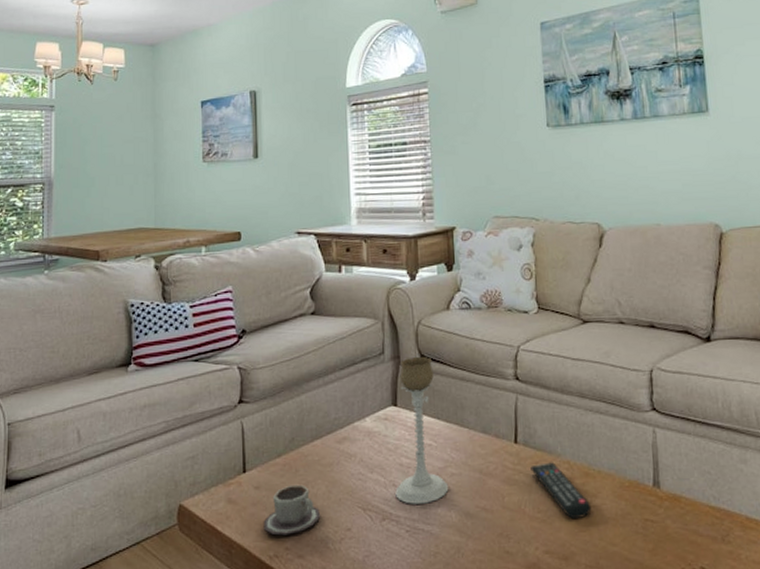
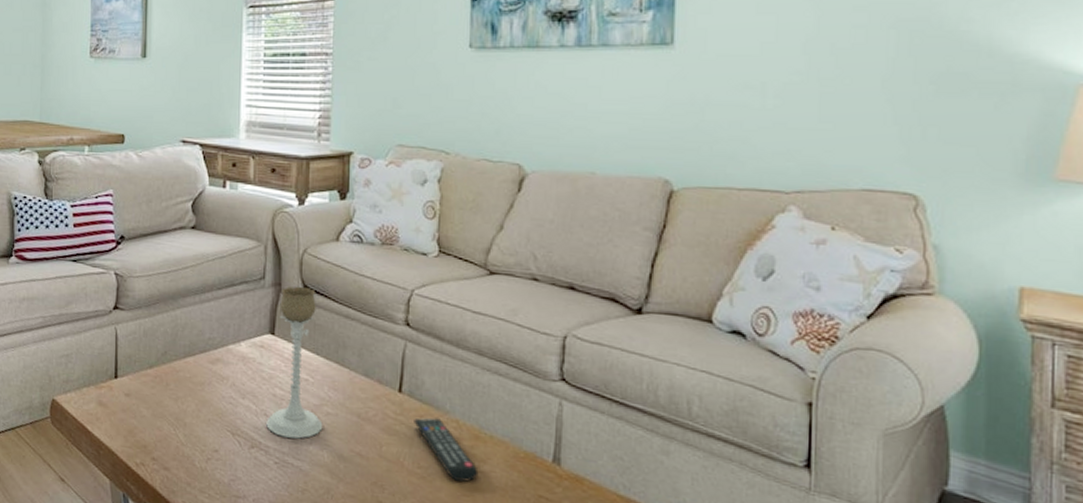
cup: present [263,484,321,536] -> none [131,397,189,446]

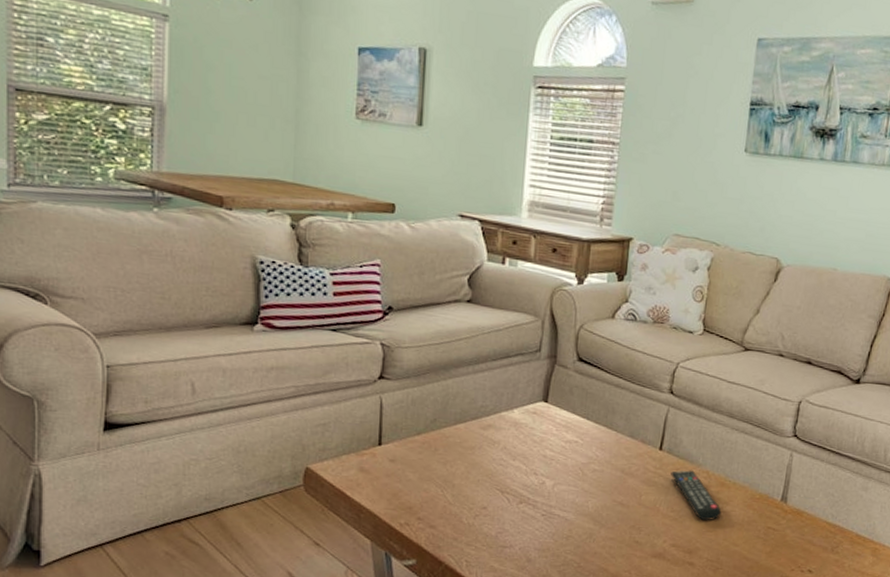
candle holder: present [266,286,323,439] -> none [535,358,589,493]

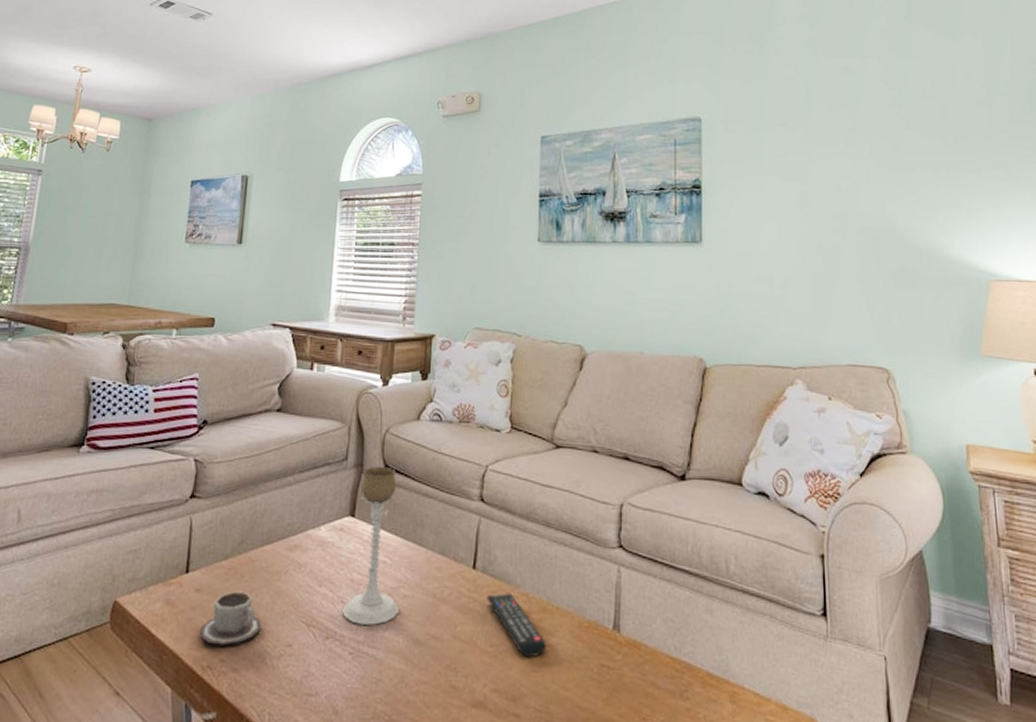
cup: none [395,462,458,507] -> present [199,591,262,646]
candle holder: none [535,358,589,493] -> present [342,466,399,625]

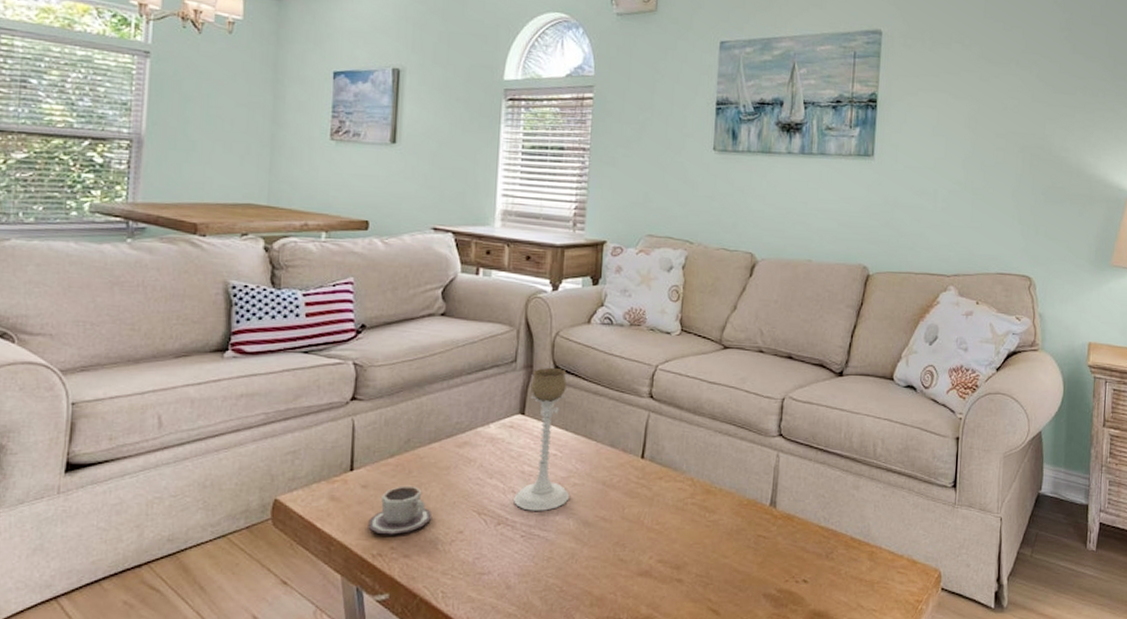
remote control: present [487,593,547,658] -> none [654,478,709,533]

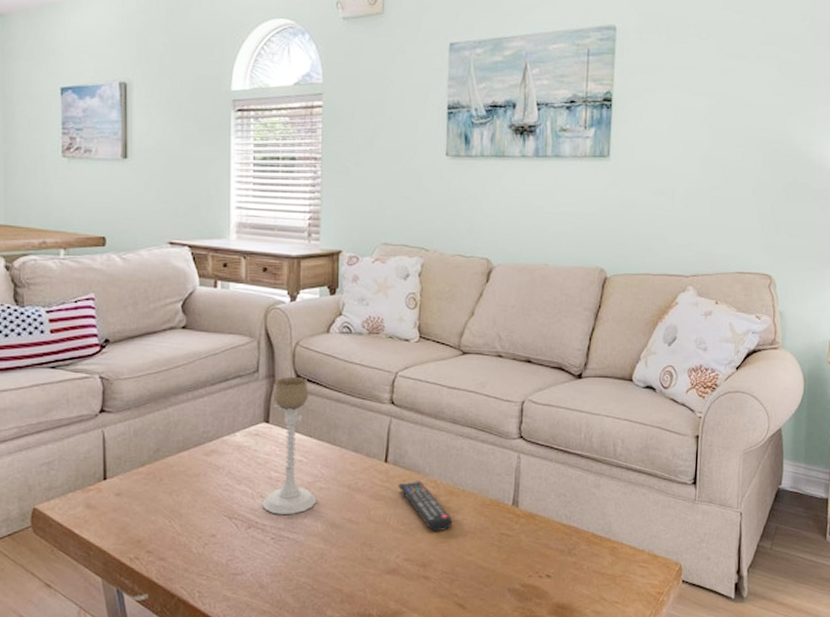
cup: present [368,485,432,535] -> none [124,493,185,540]
remote control: none [654,478,709,533] -> present [398,481,453,532]

